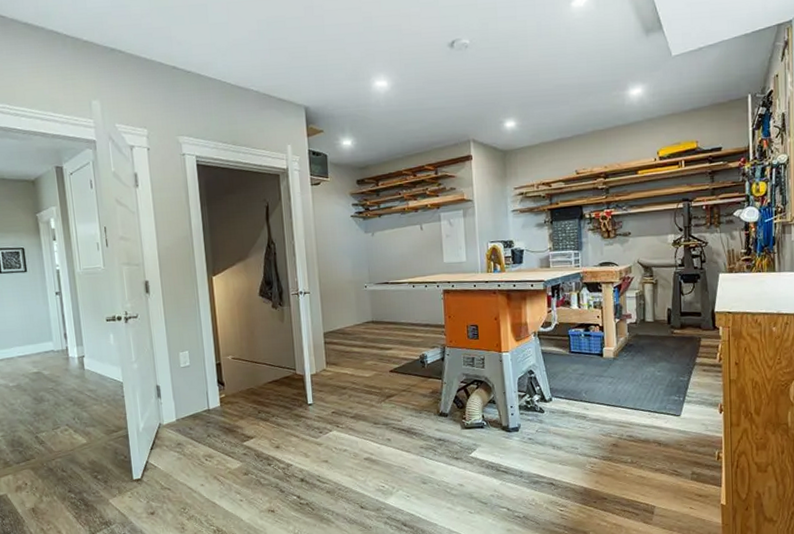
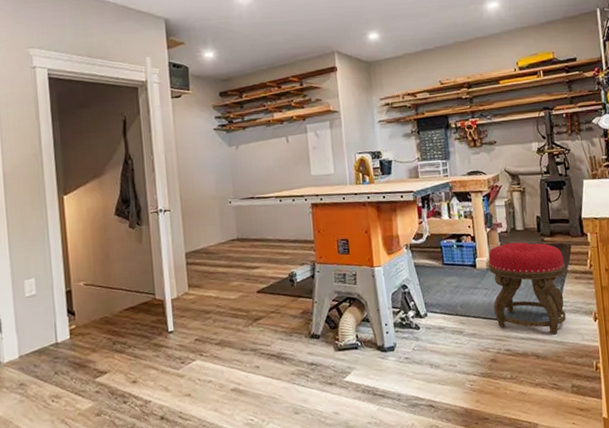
stool: none [616,333,694,423] -> present [488,242,566,334]

